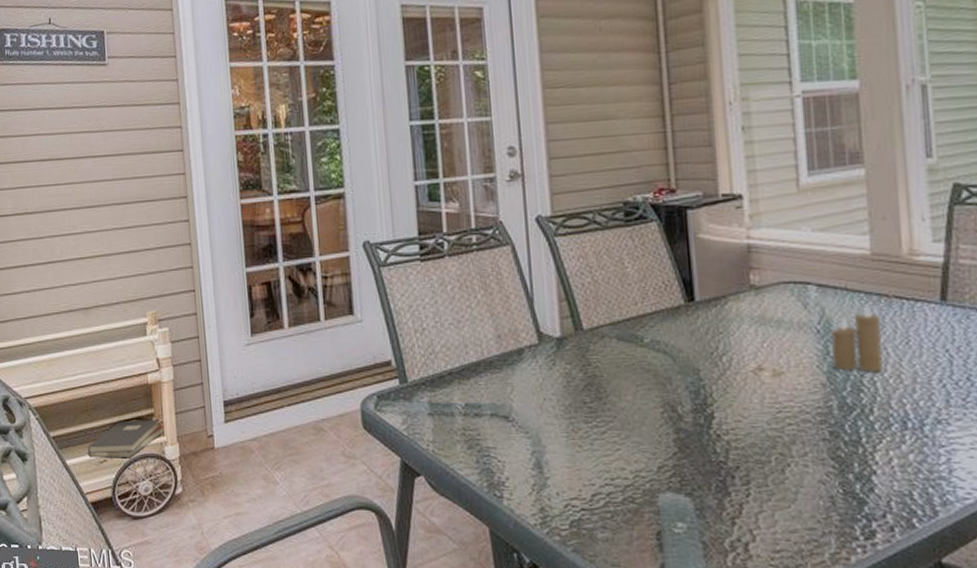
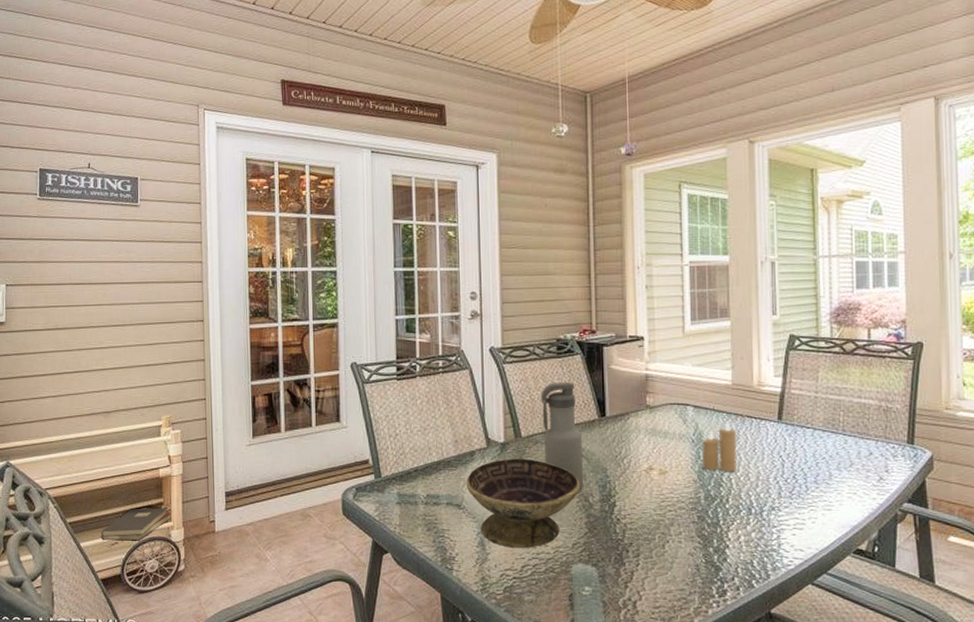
decorative bowl: none [514,356,665,471] -> present [466,458,580,548]
water bottle: none [605,258,668,400] -> present [541,383,583,492]

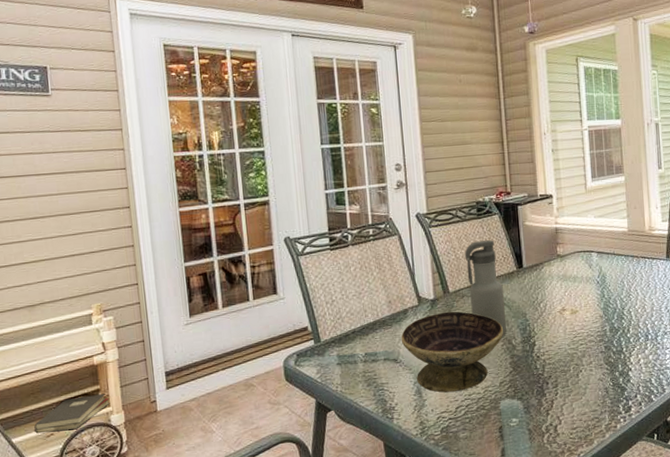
candle: present [701,423,737,472] -> none [605,264,635,306]

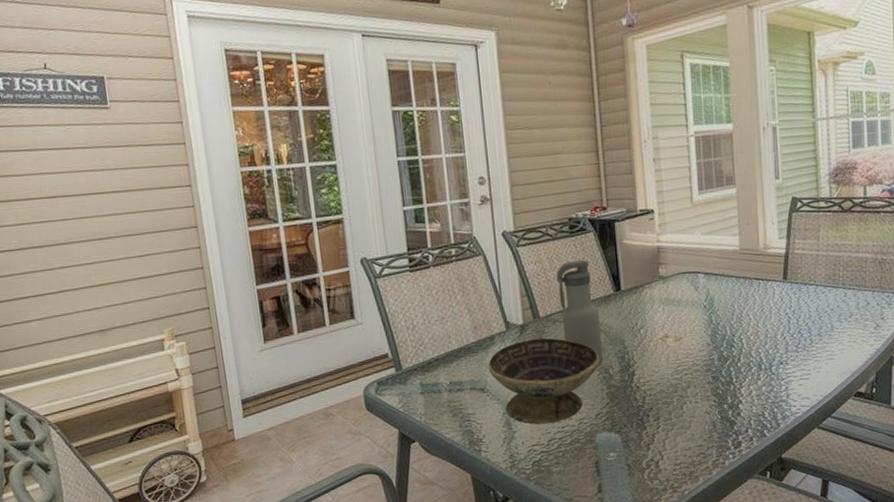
hardback book: present [34,394,110,434] -> none [112,422,187,461]

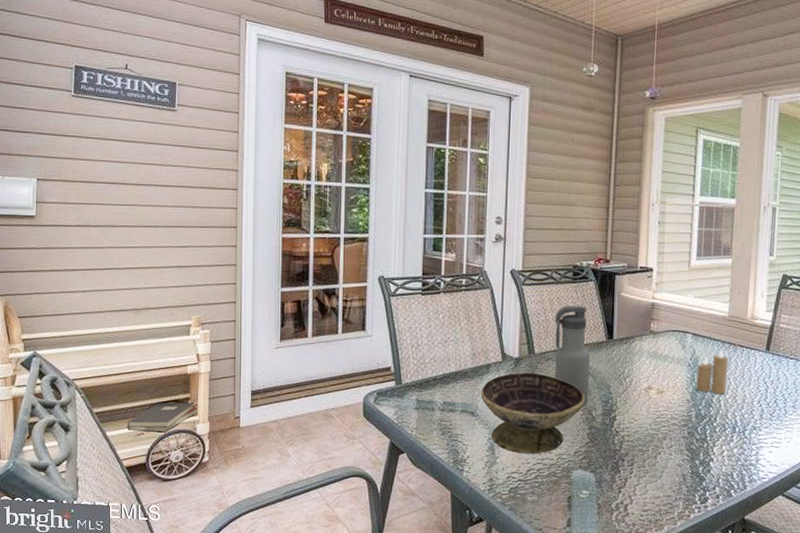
hardback book: none [112,422,187,461] -> present [127,402,198,433]
candle: none [713,286,747,333] -> present [695,350,729,395]

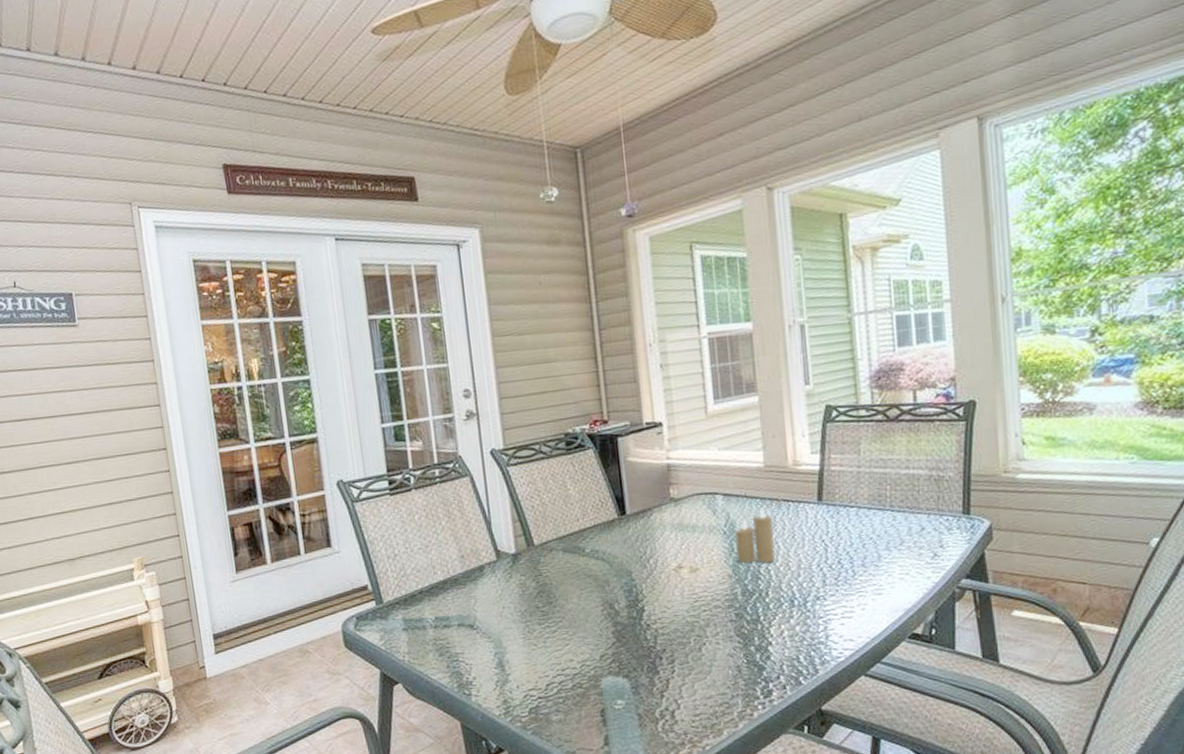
hardback book: present [127,402,198,433] -> none [81,657,157,698]
decorative bowl: present [480,372,585,454] -> none [477,568,604,666]
water bottle: present [555,306,590,406] -> none [551,480,607,600]

